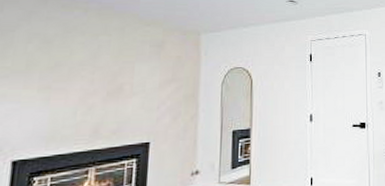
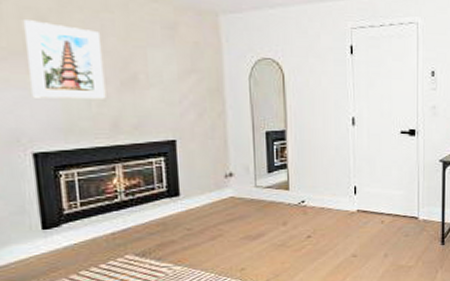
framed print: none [24,44,97,110] -> present [22,20,106,99]

